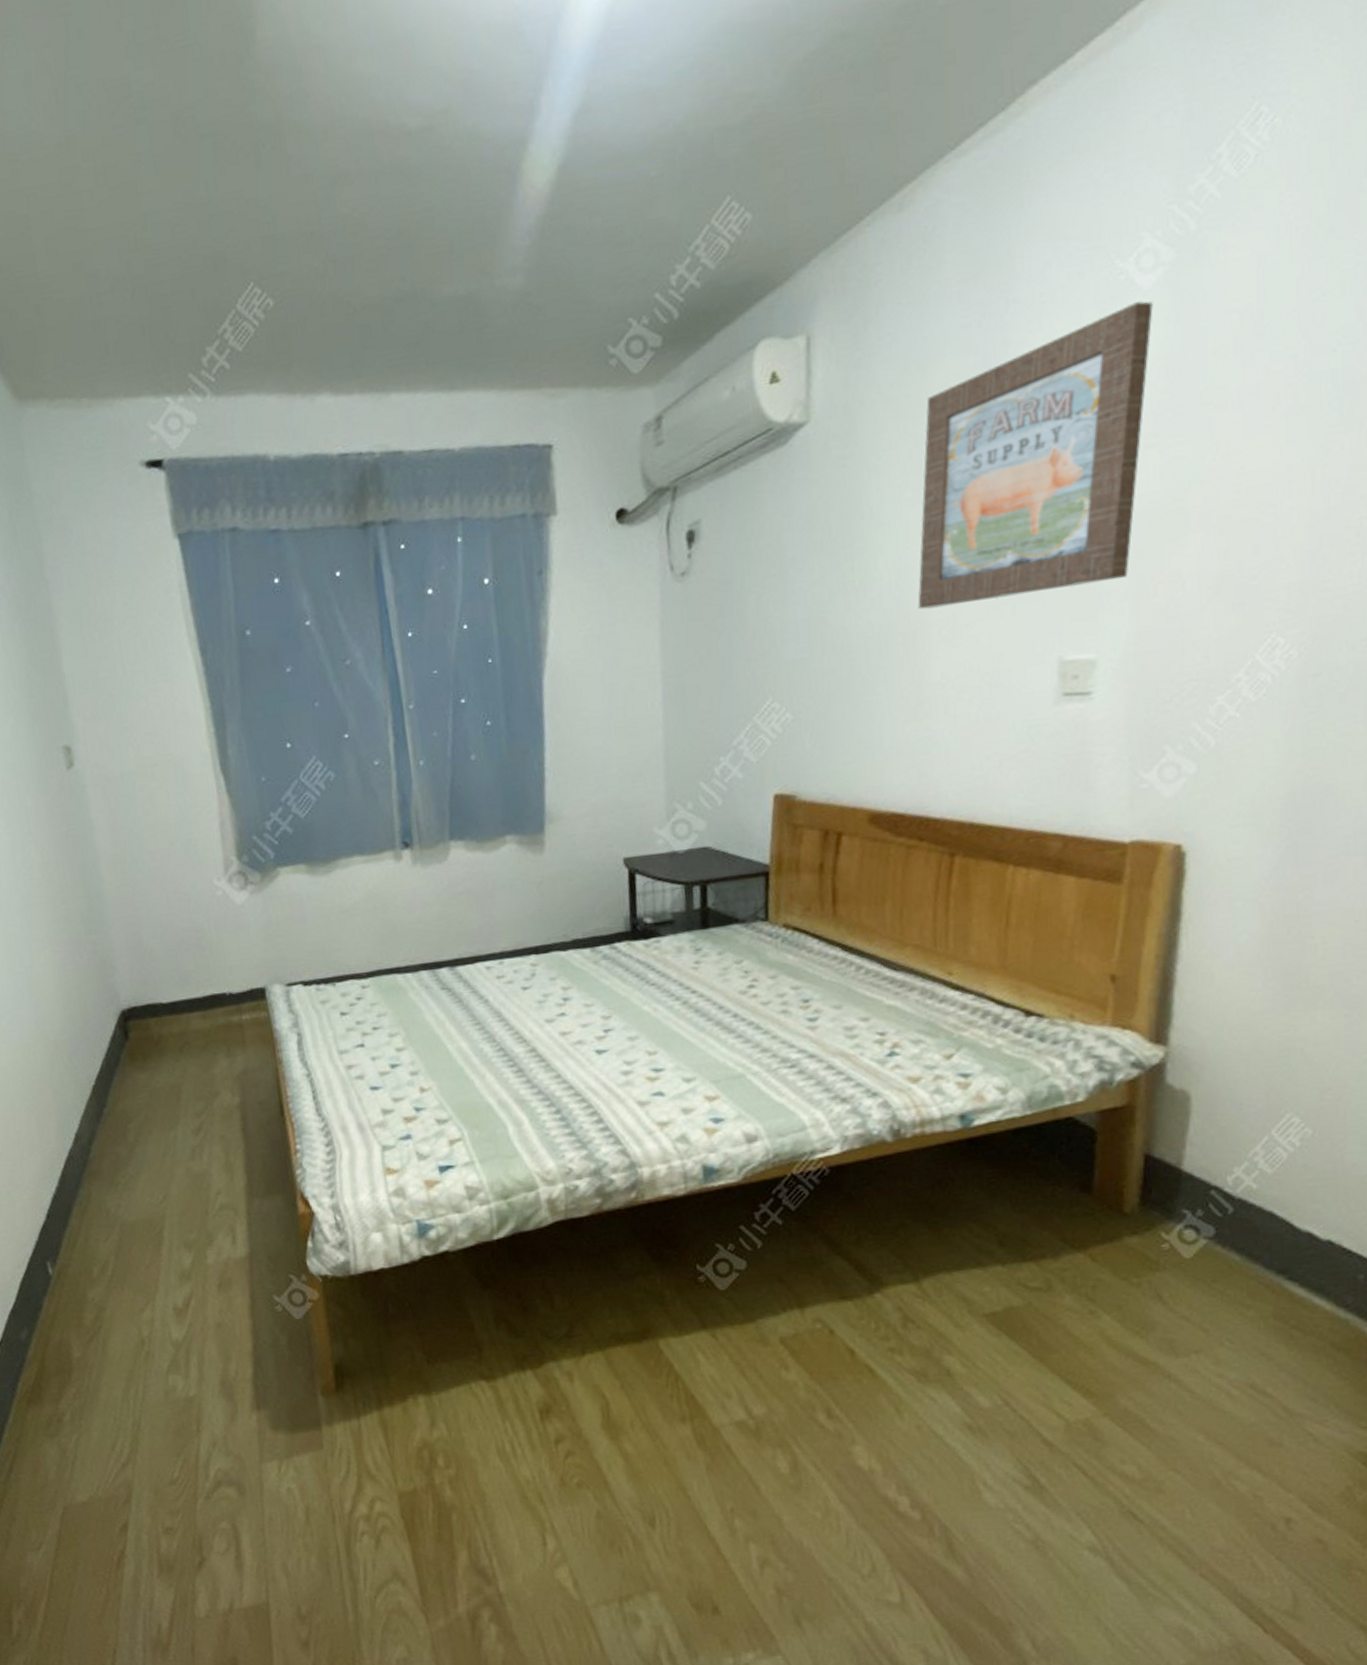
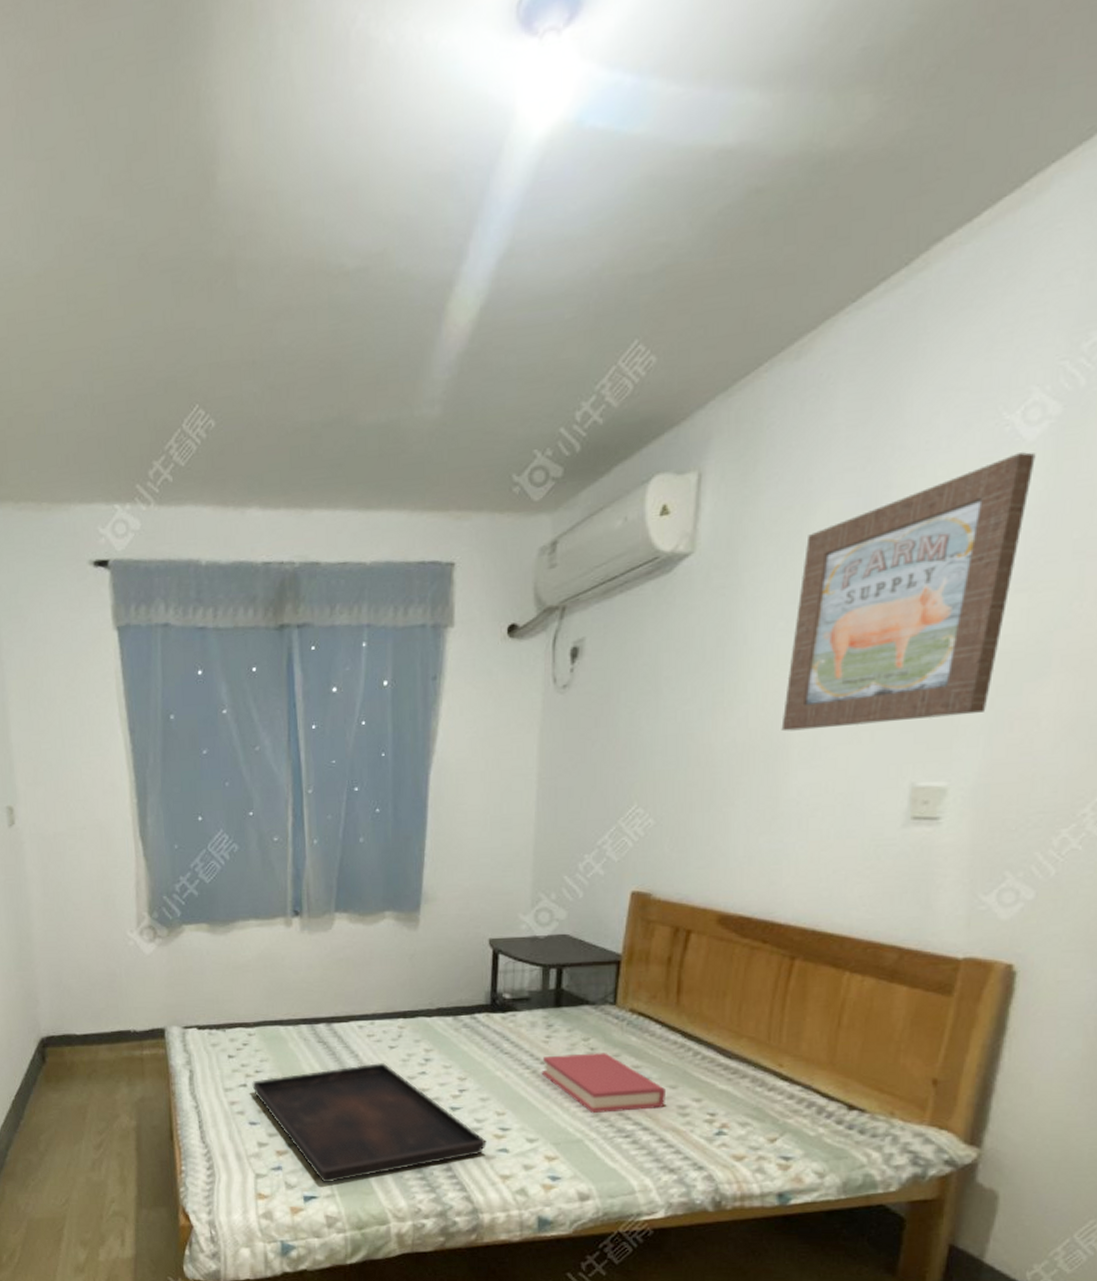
serving tray: none [370,1007,639,1150] -> present [252,1063,487,1183]
hardback book: none [692,975,831,1045] -> present [542,1053,667,1114]

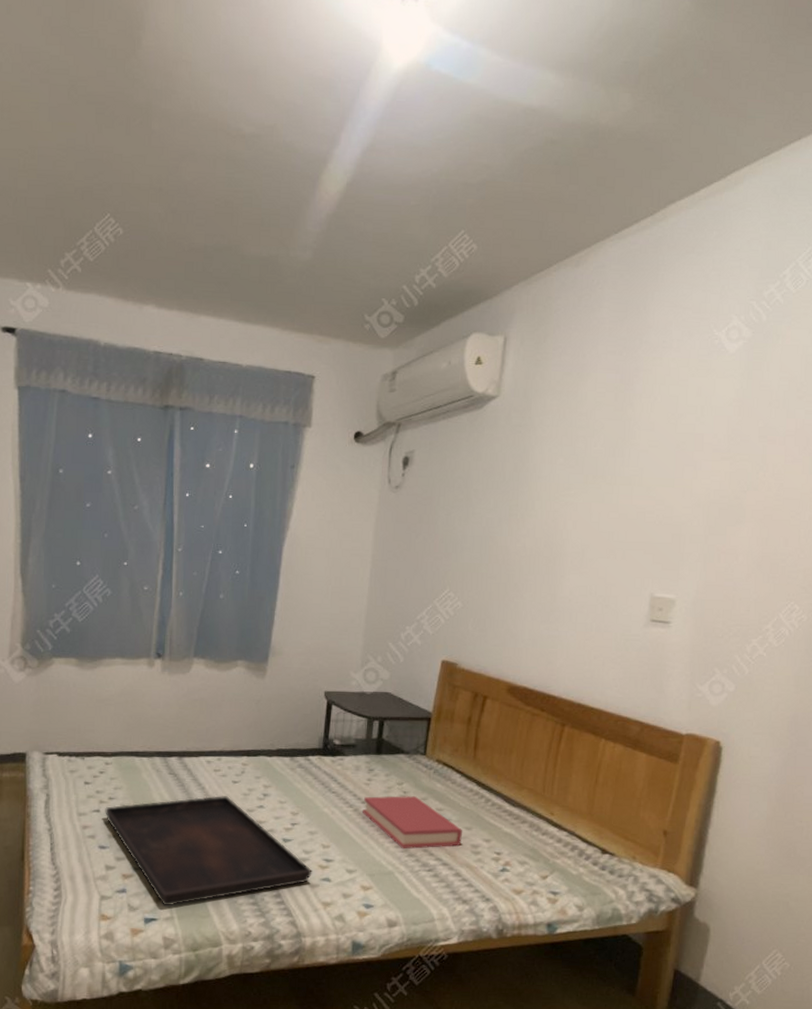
wall art: present [781,452,1036,732] -> none [559,360,735,546]

